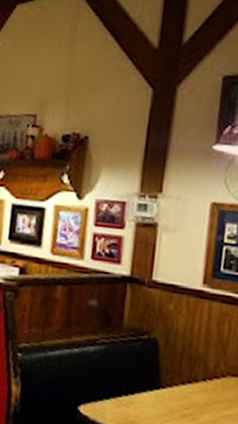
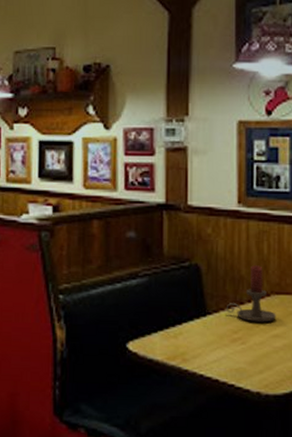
candle holder: none [179,345,230,402] -> present [226,265,276,322]

